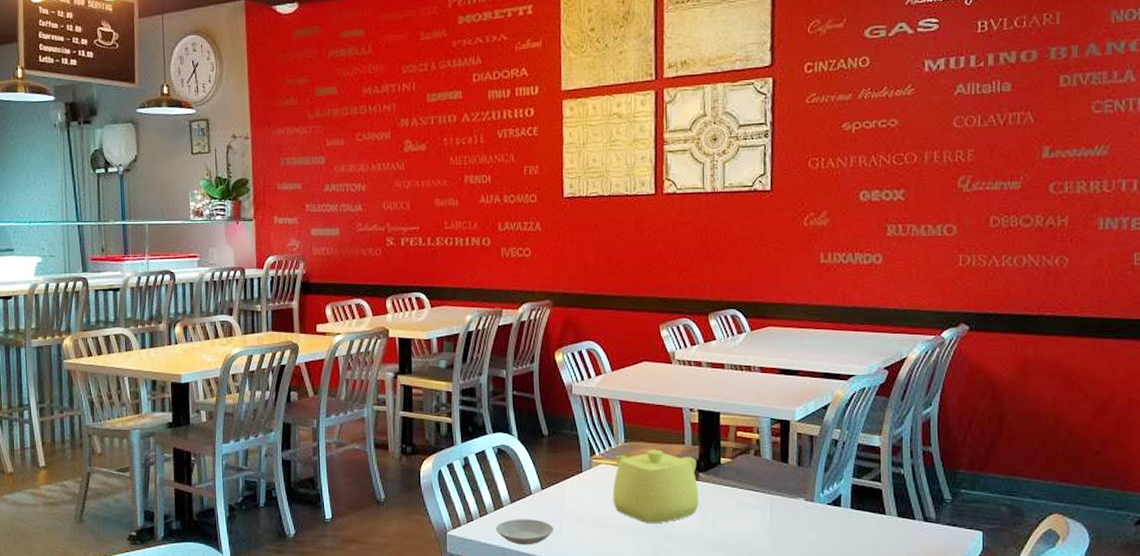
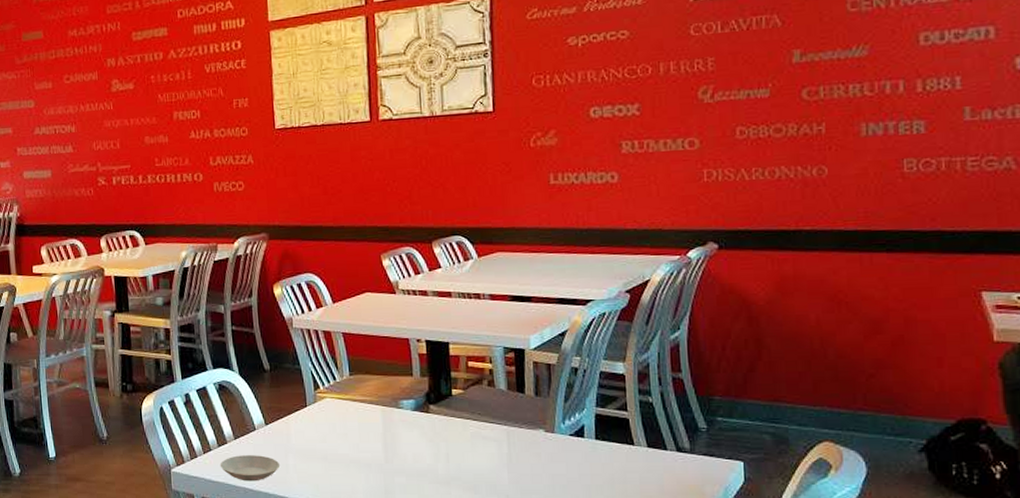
teapot: present [612,449,699,524] -> none [339,382,431,458]

